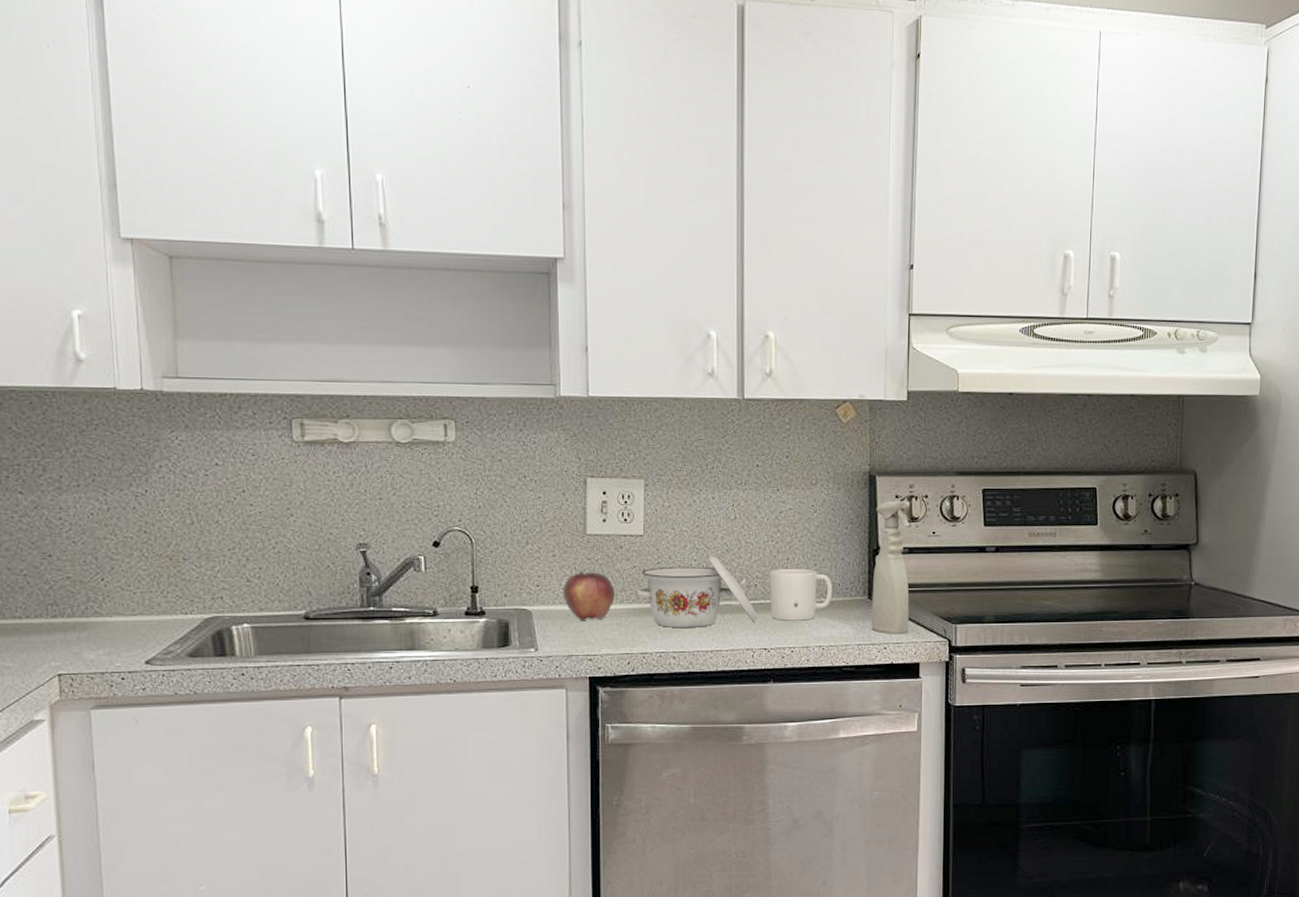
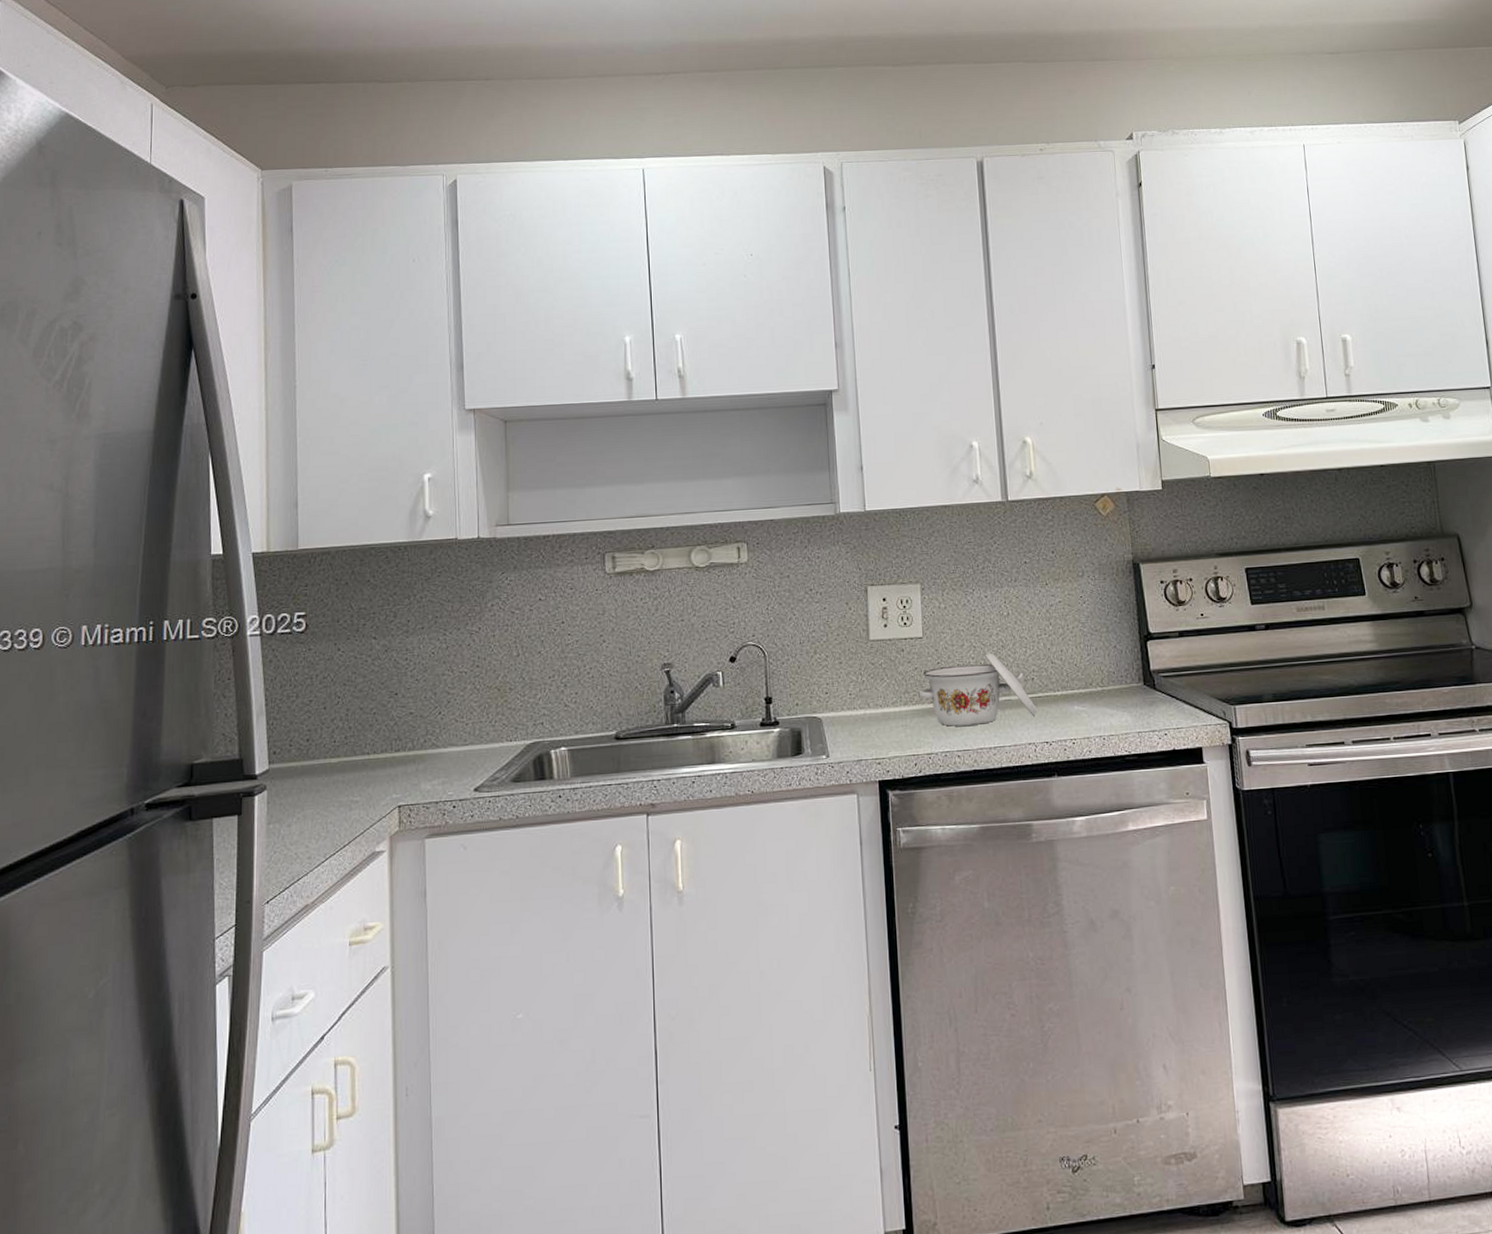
fruit: present [563,570,615,620] -> none [850,675,899,724]
mug: present [769,568,833,621] -> none [1044,659,1109,713]
spray bottle: present [871,501,910,635] -> none [1142,586,1188,721]

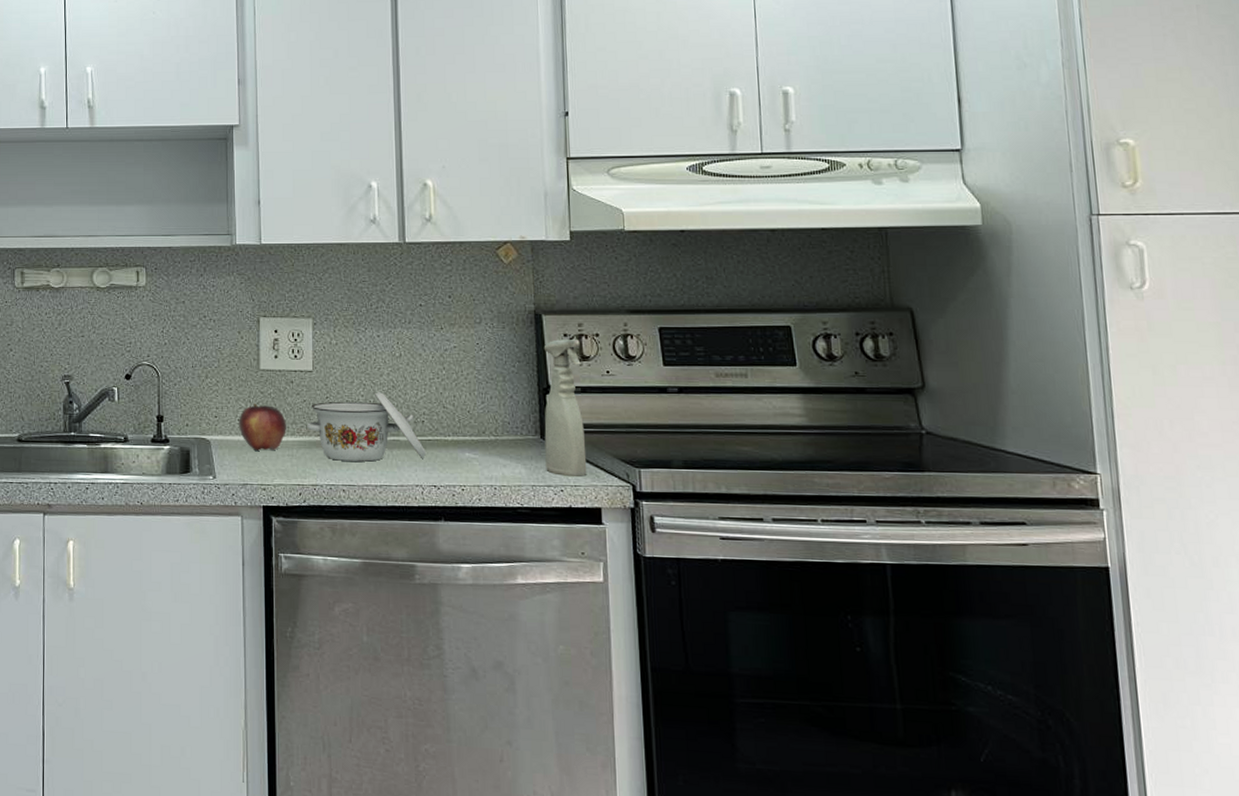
fruit: none [850,675,899,724] -> present [239,403,286,451]
spray bottle: none [1142,586,1188,721] -> present [543,339,587,478]

